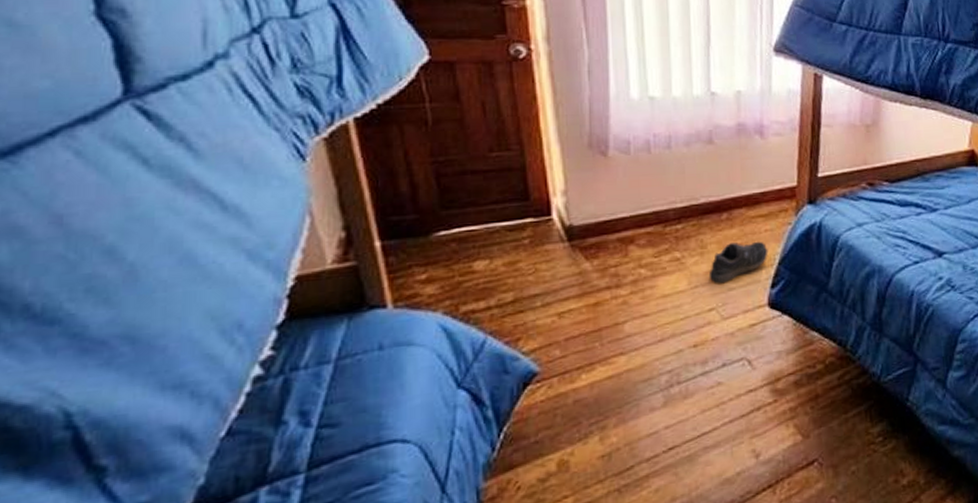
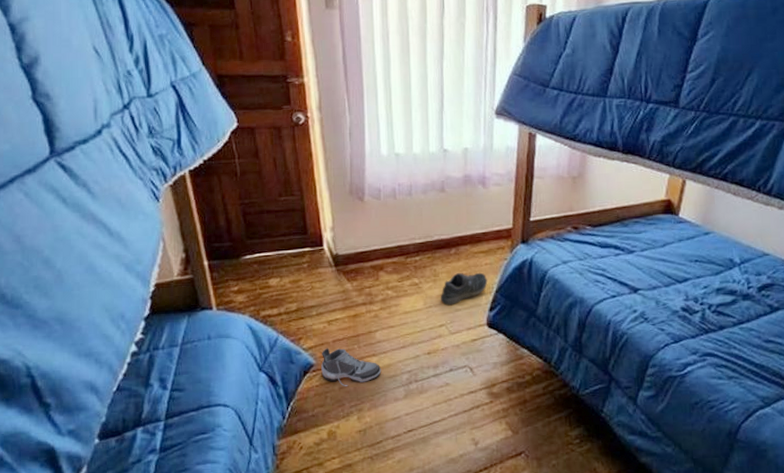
hiking boot: none [548,348,633,399] -> present [321,348,382,386]

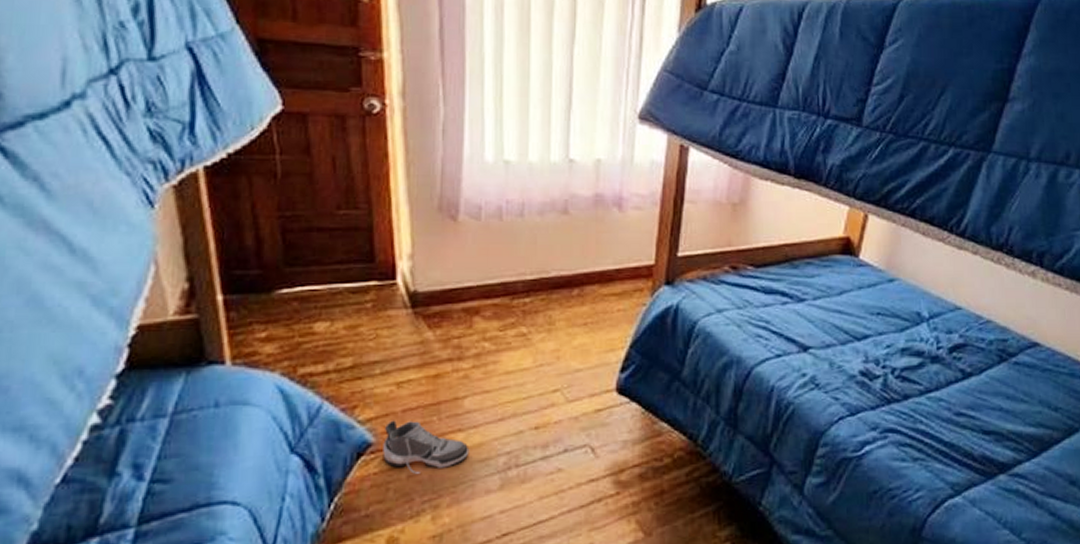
shoe: present [440,272,488,306] -> none [555,321,620,364]

